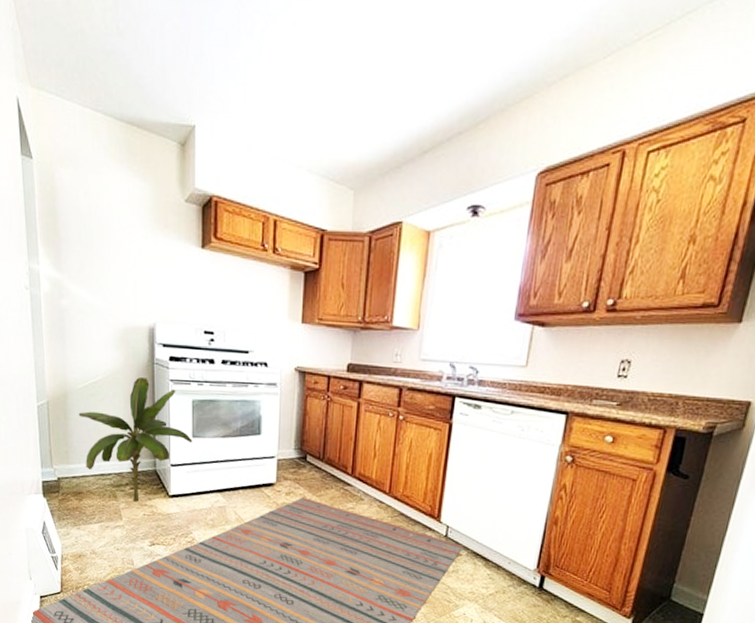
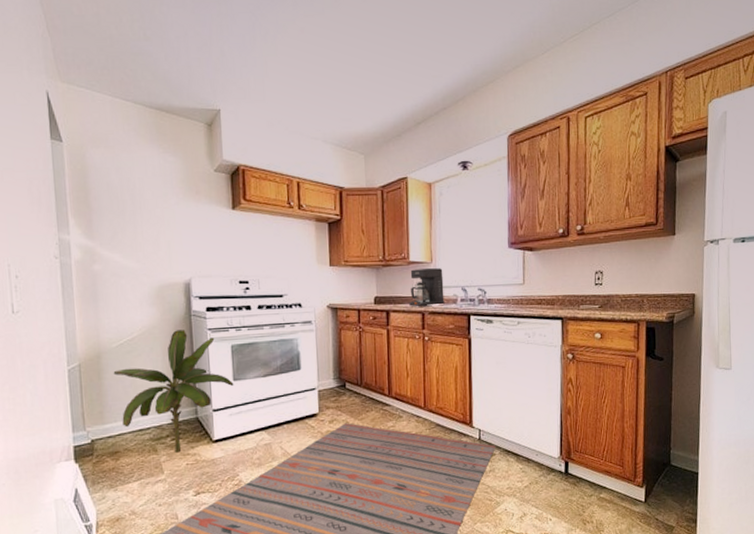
coffee maker: none [386,336,431,381] -> present [409,268,445,307]

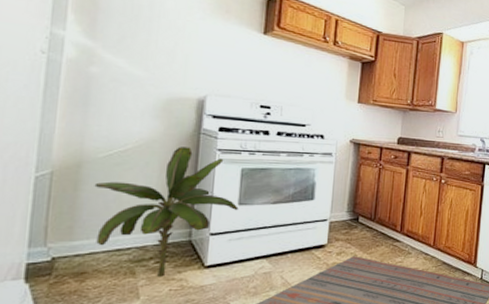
coffee maker: present [409,268,445,307] -> none [431,116,466,152]

